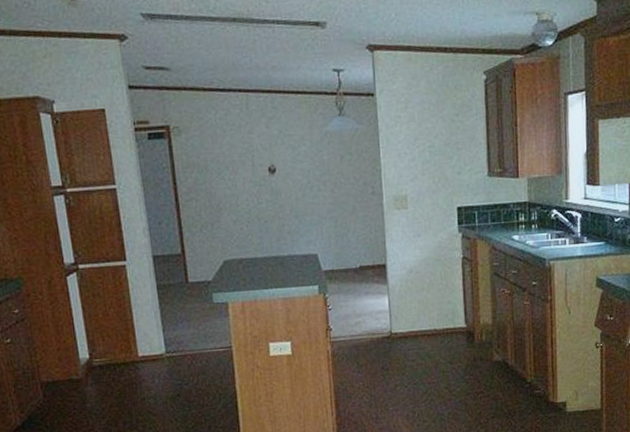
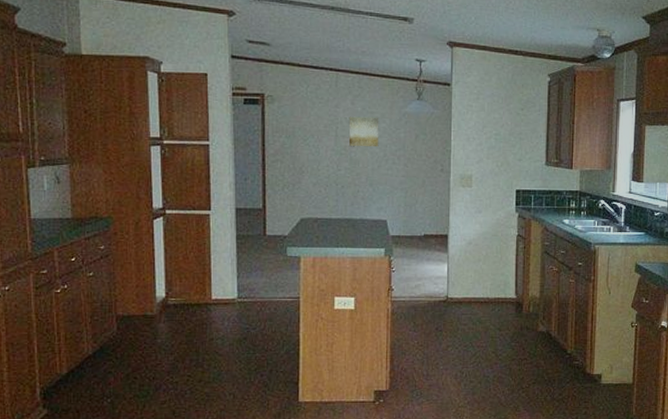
wall art: none [265,140,301,176] -> present [348,116,379,147]

